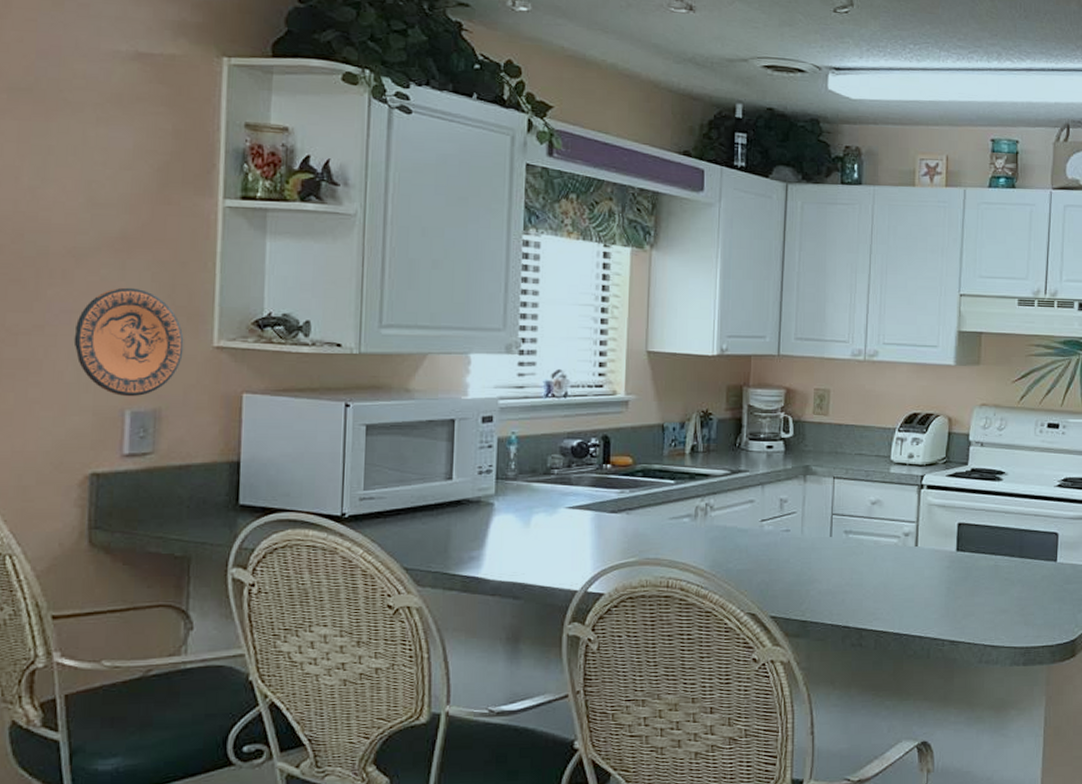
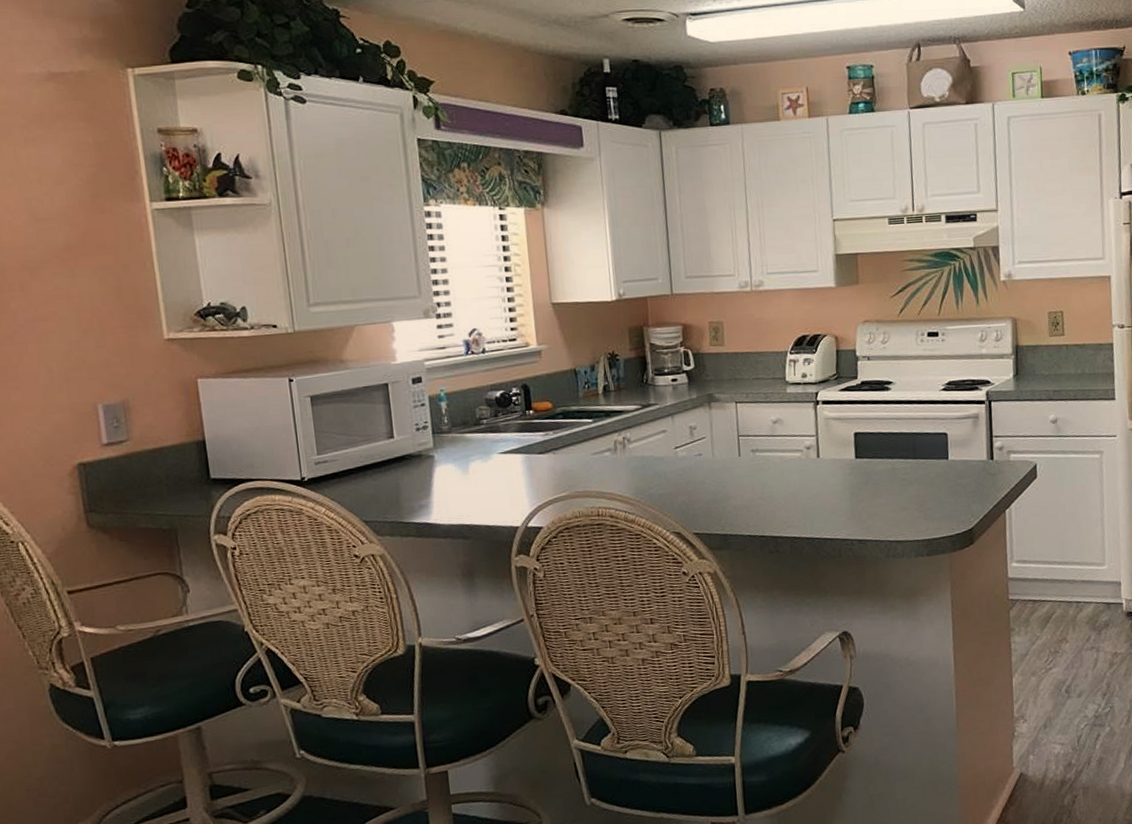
decorative plate: present [73,287,184,397] -> none [41,293,139,393]

